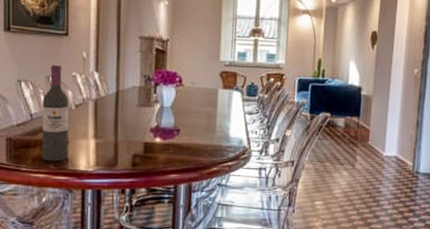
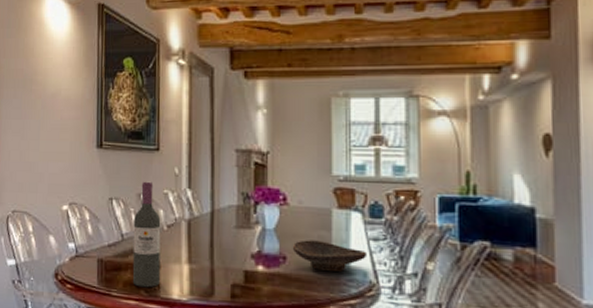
decorative bowl: none [185,115,243,140] -> present [292,240,366,271]

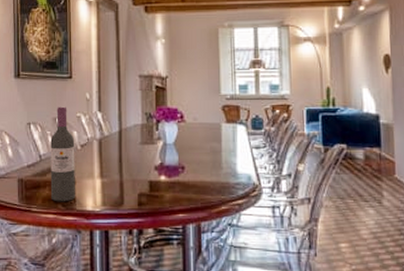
decorative bowl: present [292,240,366,271] -> none [189,151,250,176]

